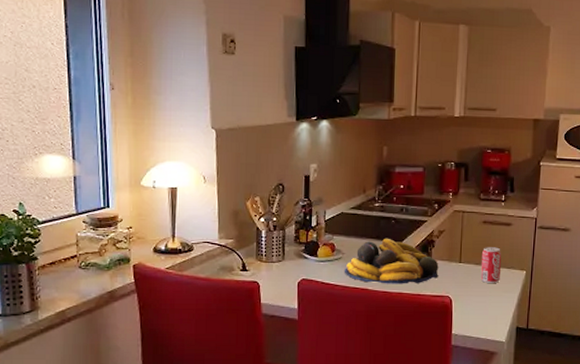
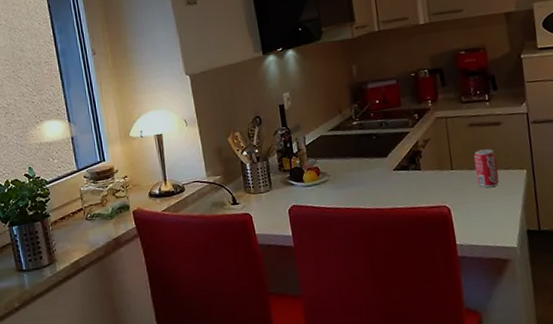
fruit bowl: present [344,238,439,284] -> none [332,154,431,202]

